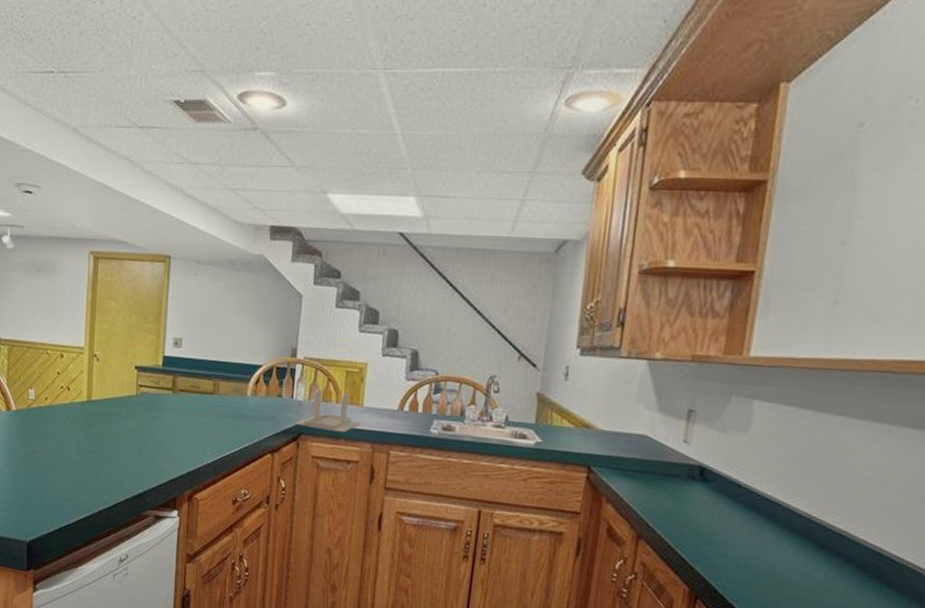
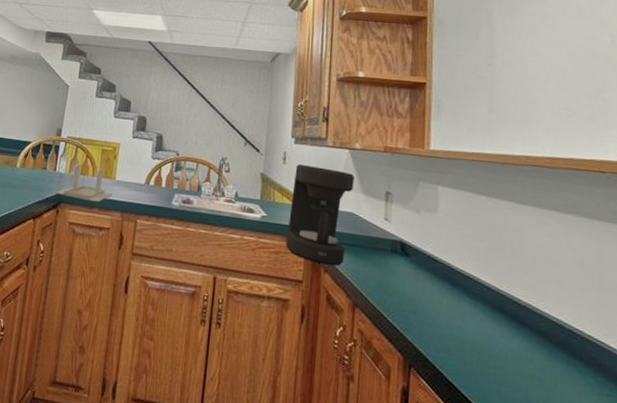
coffee maker: none [563,379,652,496] -> present [286,163,355,266]

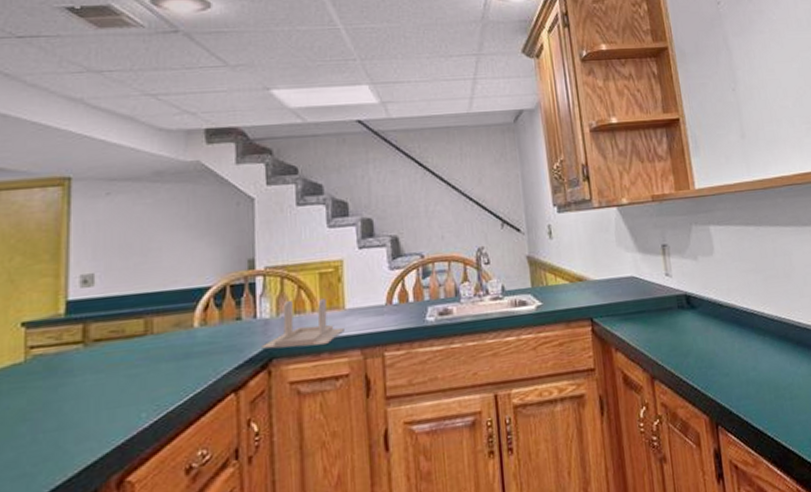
coffee maker: present [286,163,355,266] -> none [564,232,633,344]

